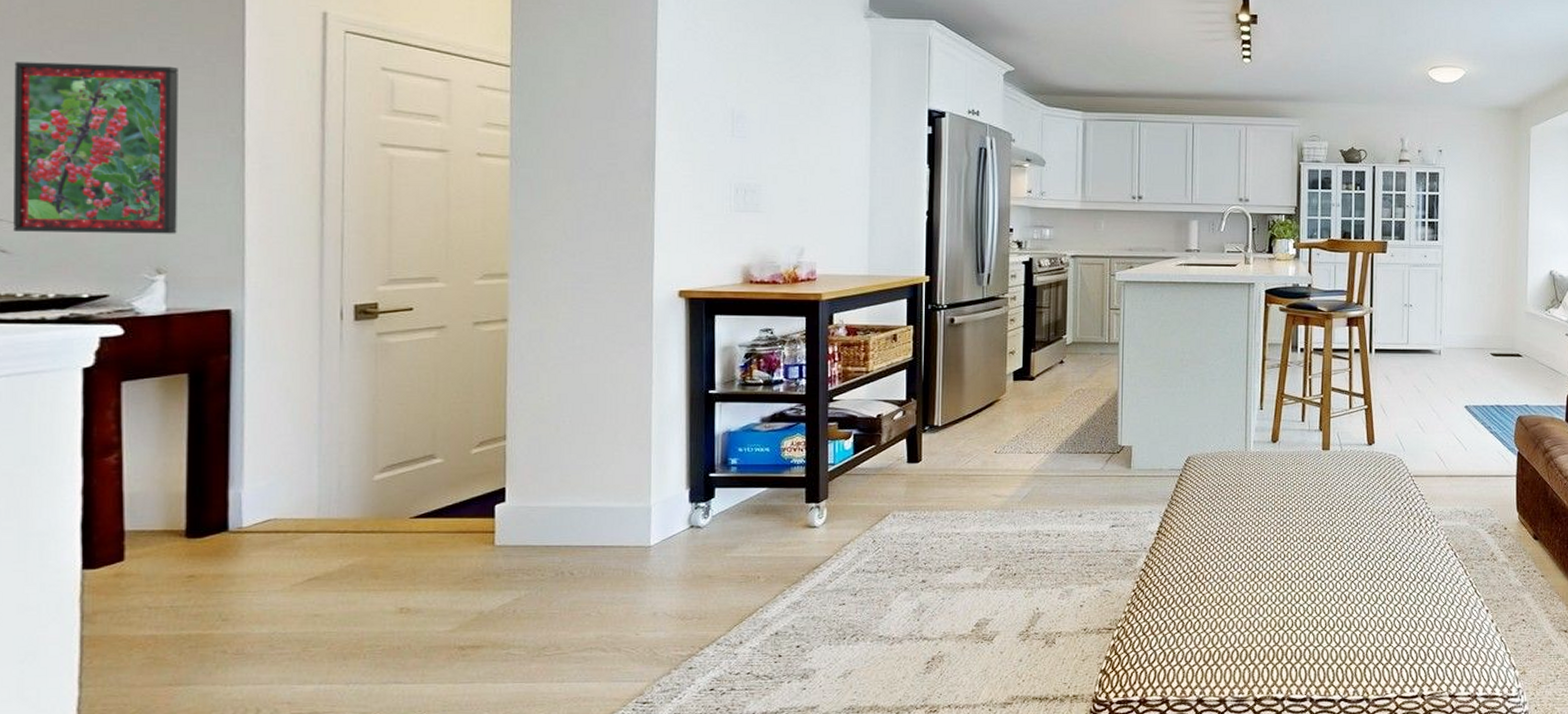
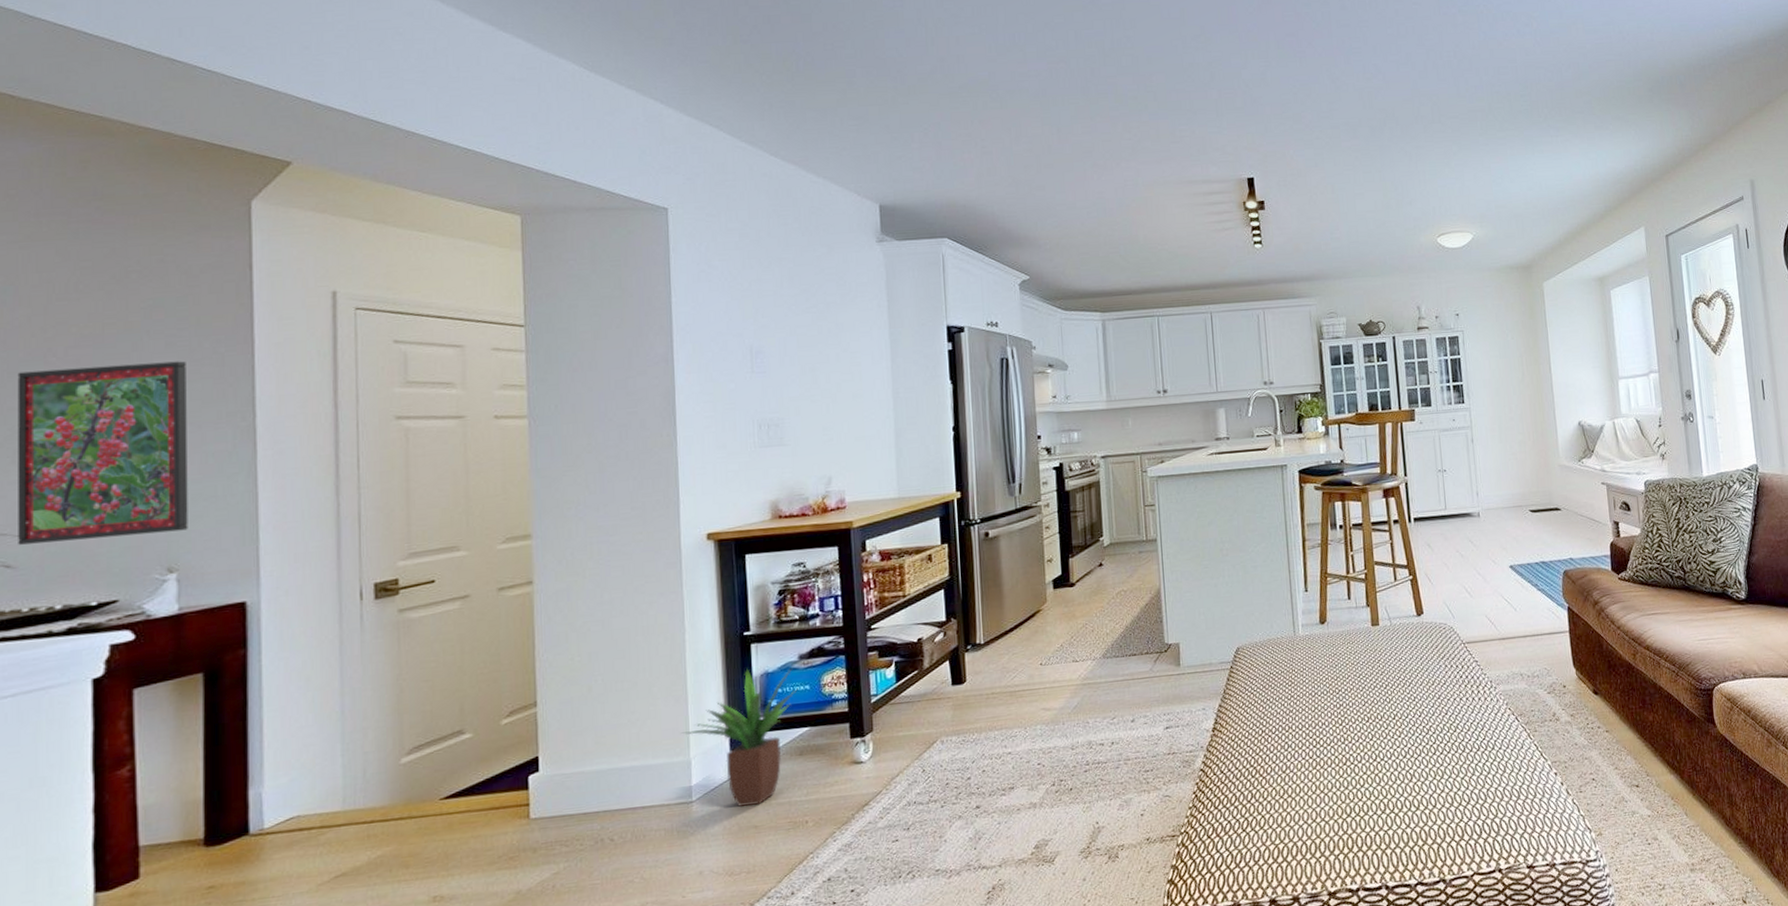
potted plant: none [644,425,759,556] -> present [681,668,799,807]

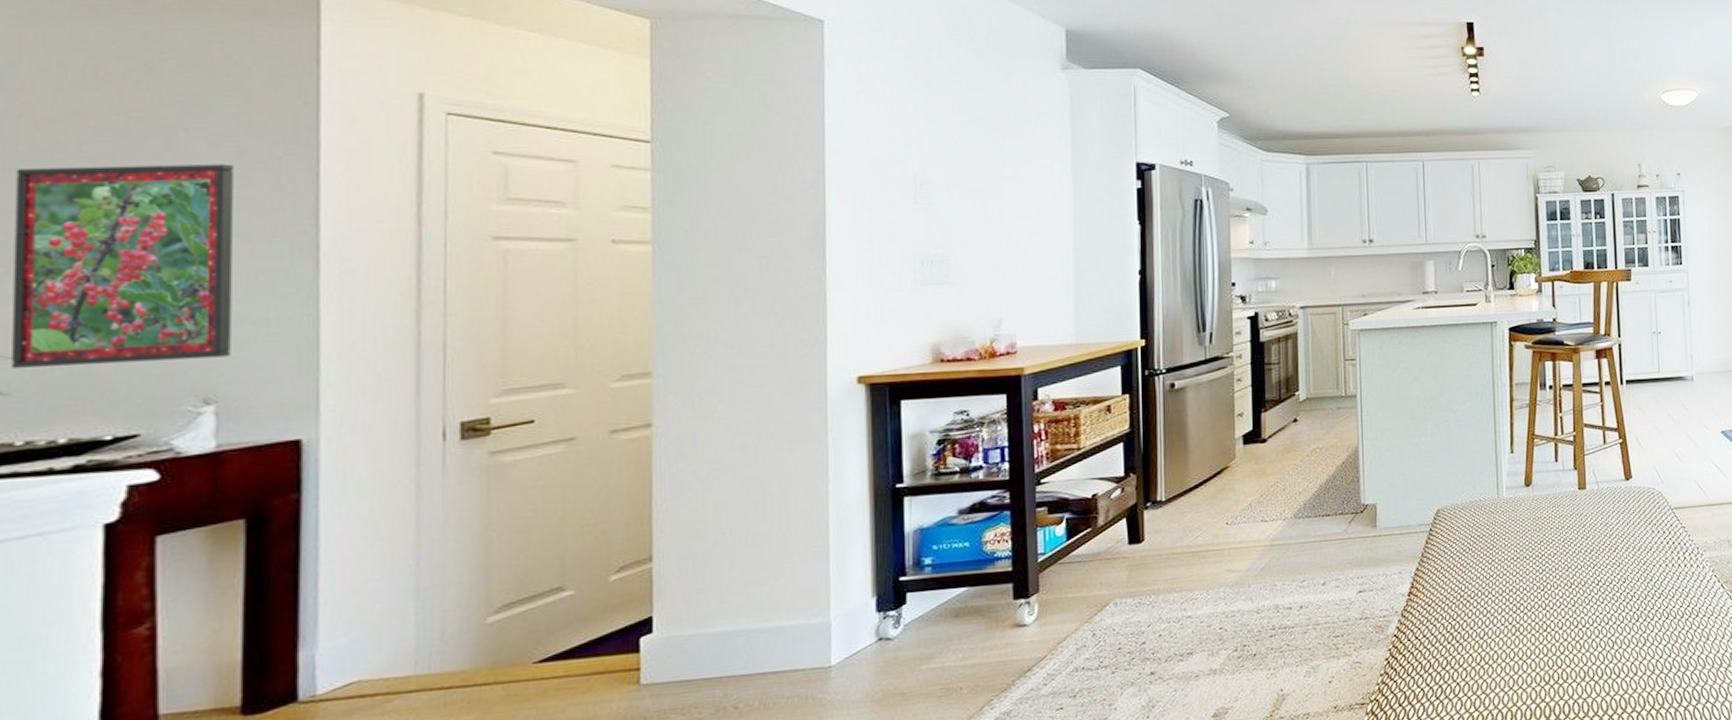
potted plant: present [681,668,799,807] -> none [821,523,957,672]

